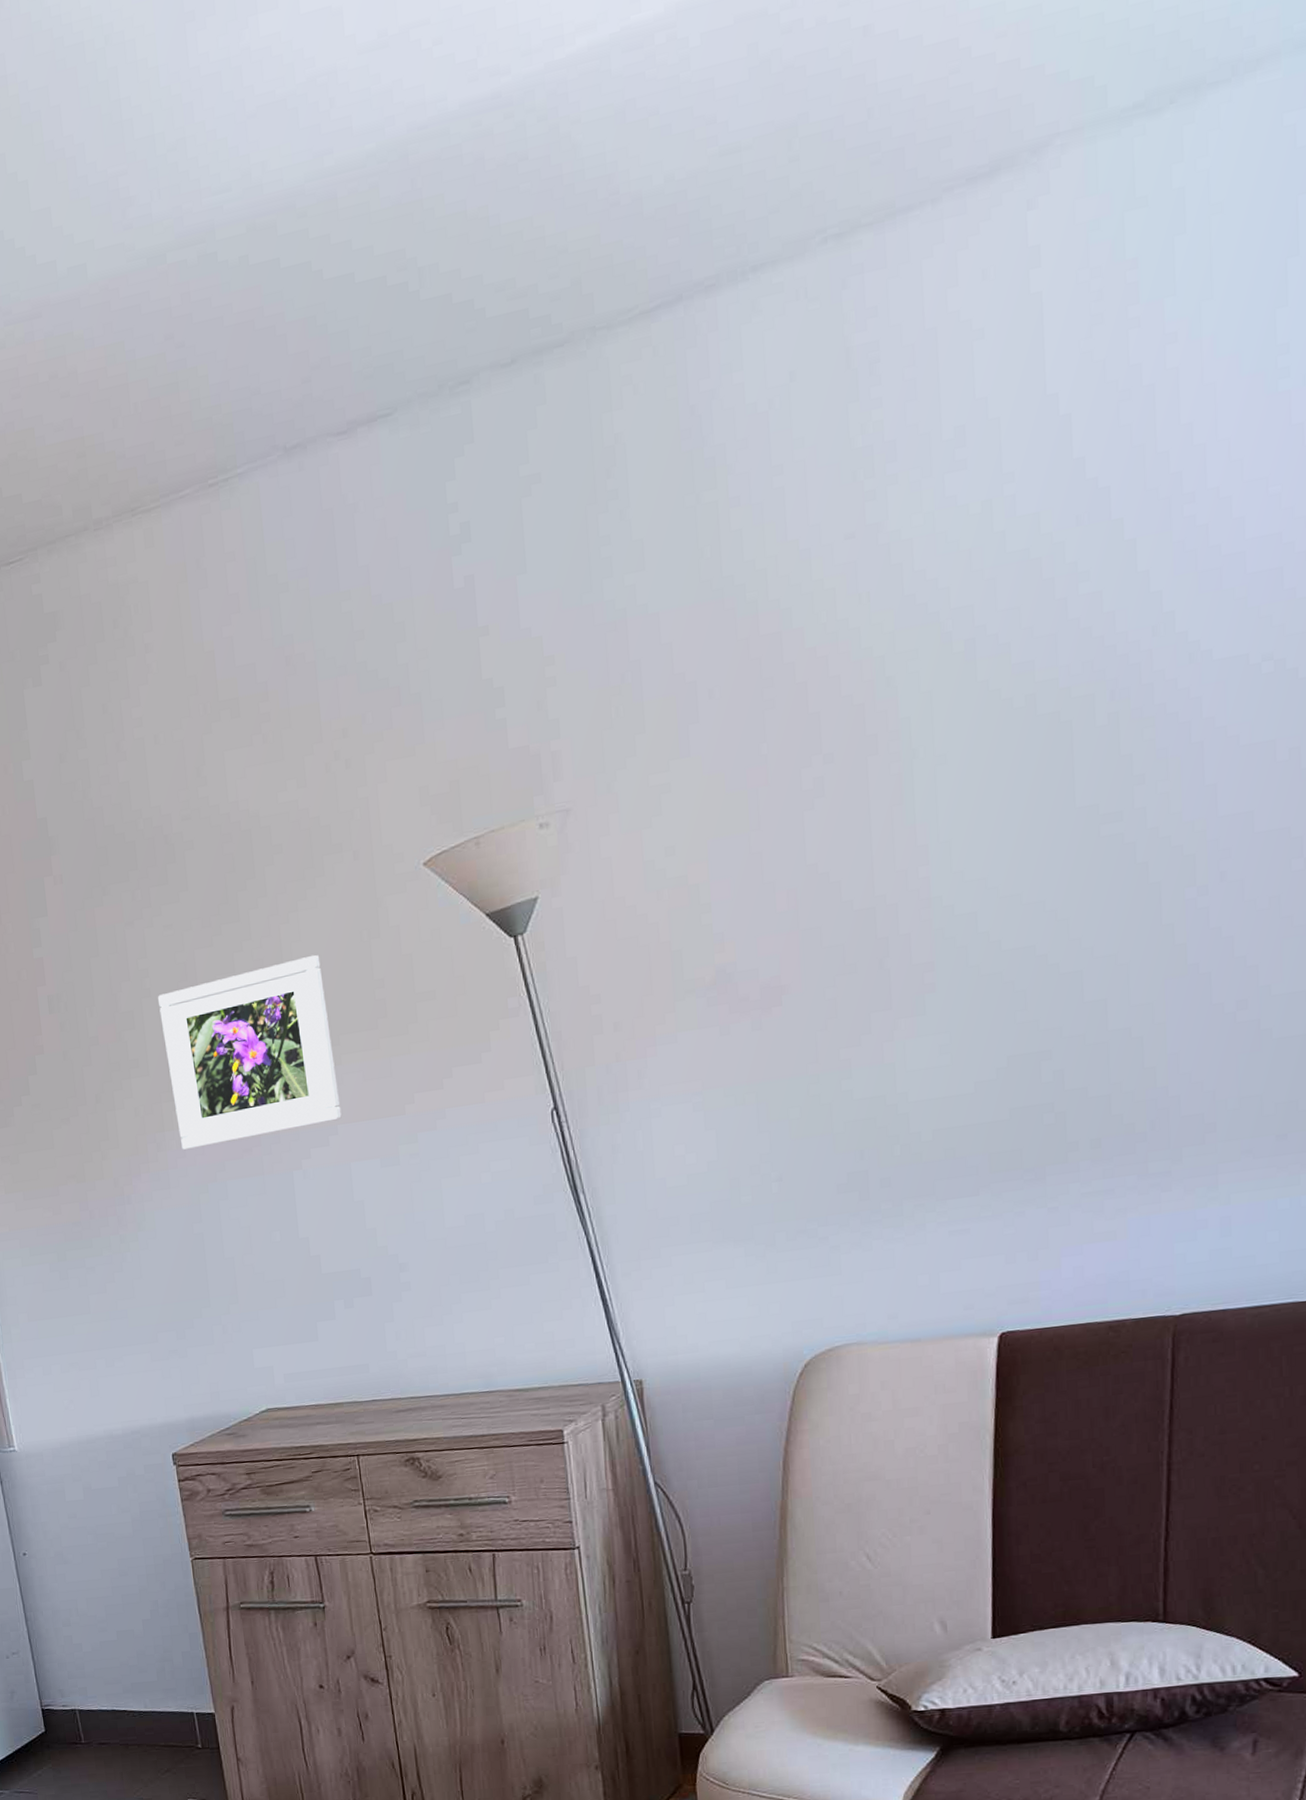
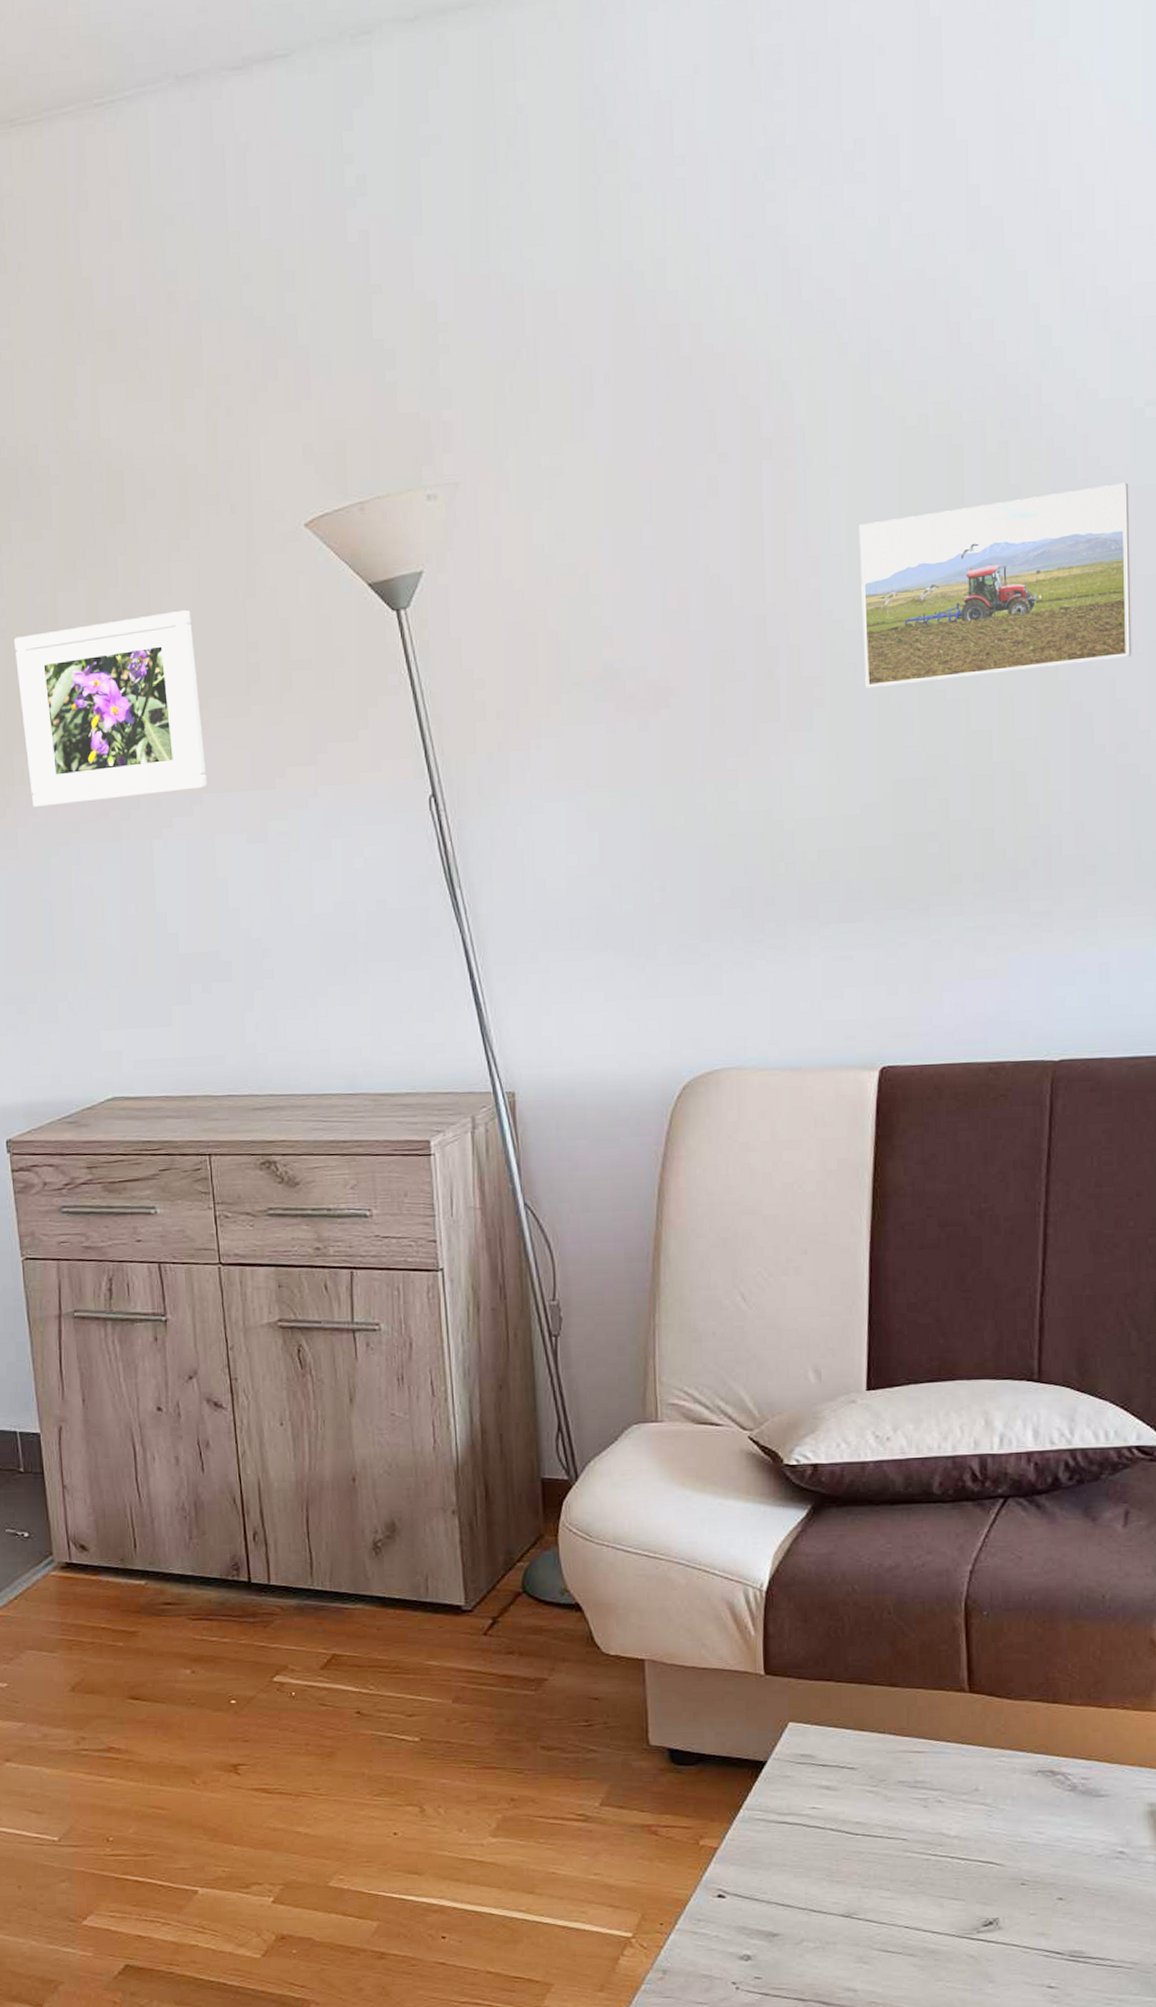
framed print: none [967,741,1251,970] -> present [858,483,1132,689]

